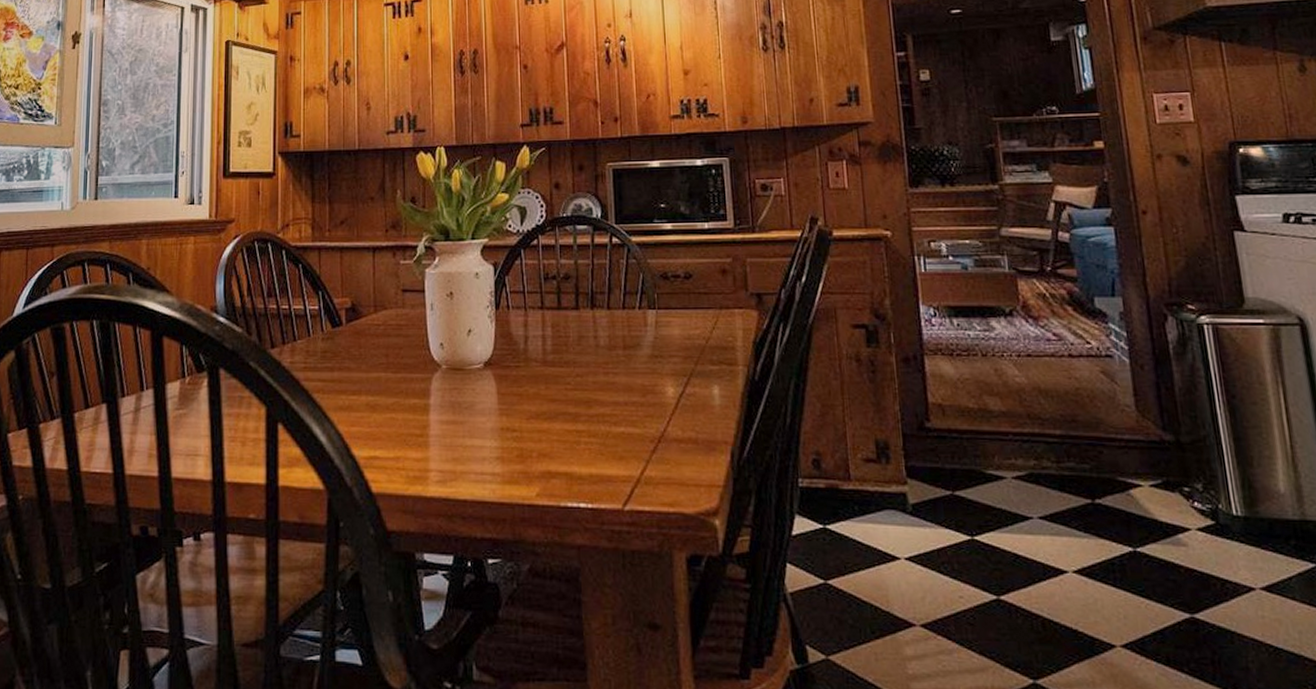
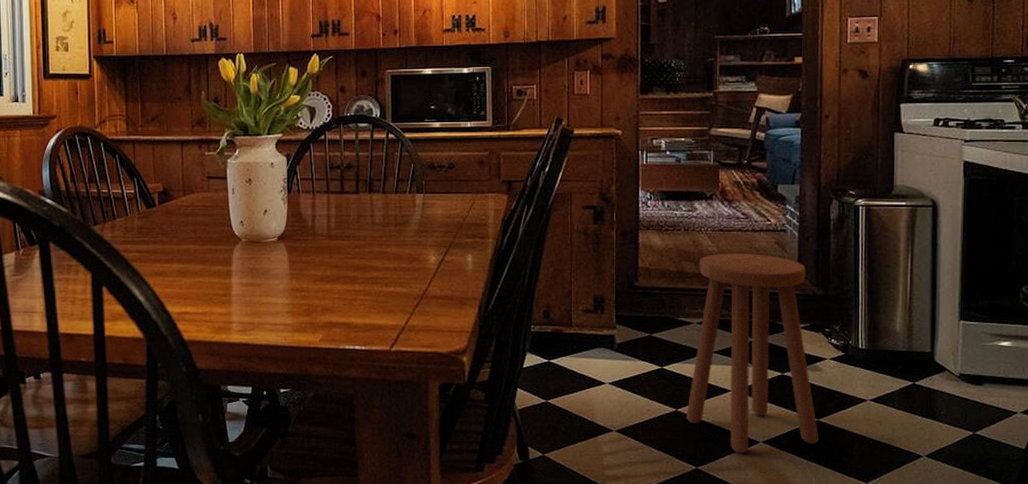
stool: none [1005,385,1198,662] -> present [687,253,819,453]

